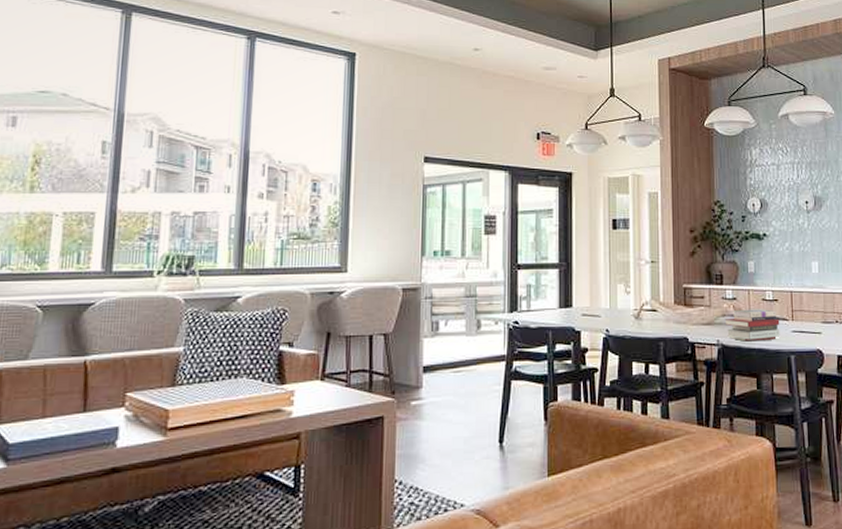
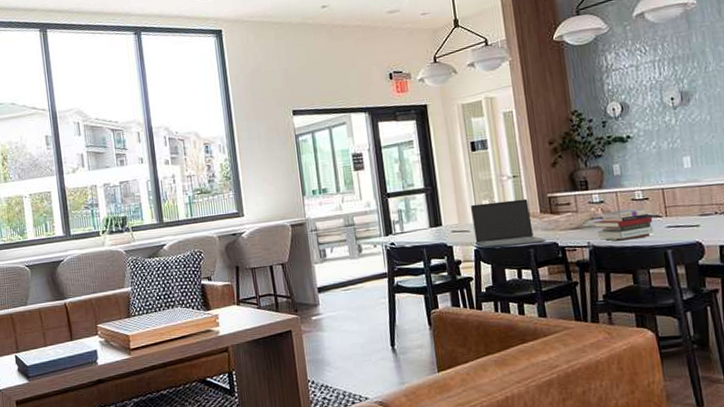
laptop: none [604,287,677,337] -> present [470,199,546,248]

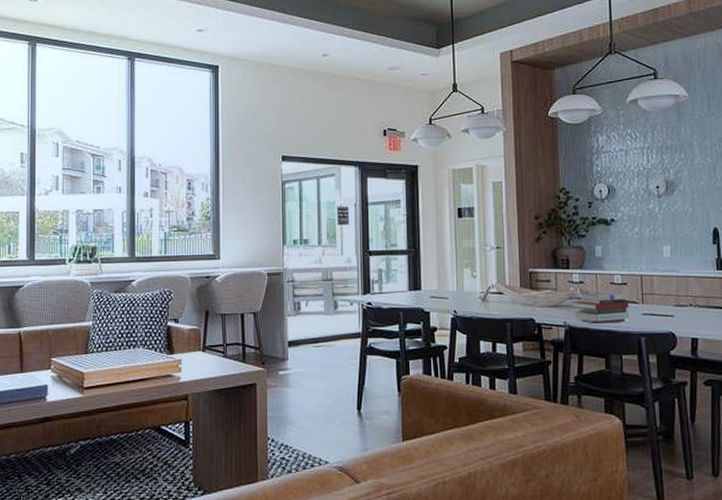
laptop: present [470,199,546,248] -> none [451,271,523,318]

